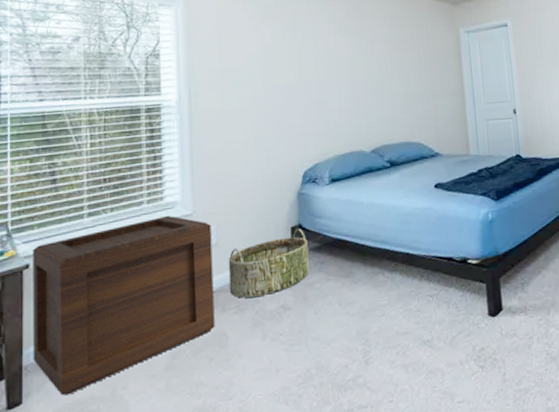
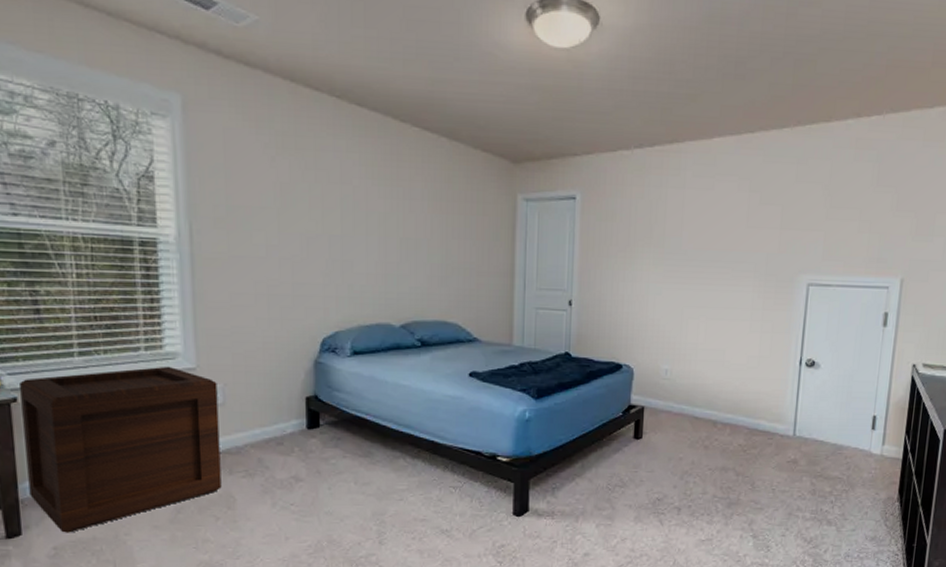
basket: present [228,228,309,298] -> none [236,400,324,463]

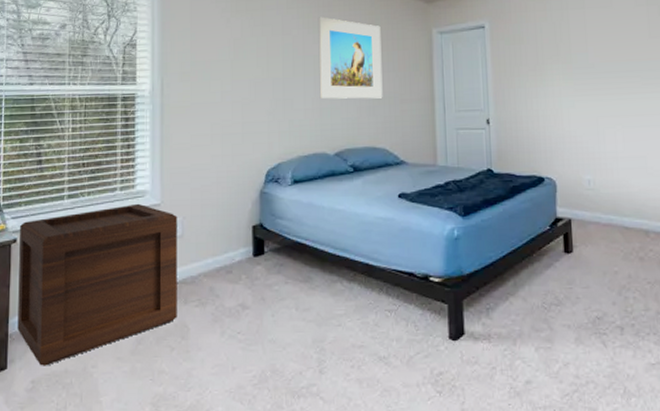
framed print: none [384,166,458,268] -> present [318,17,383,99]

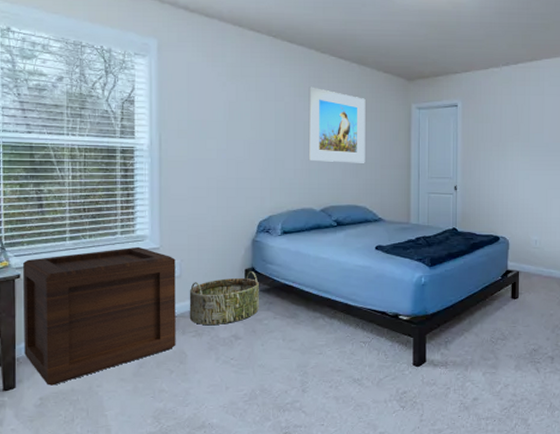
basket: none [192,228,268,292] -> present [189,271,259,325]

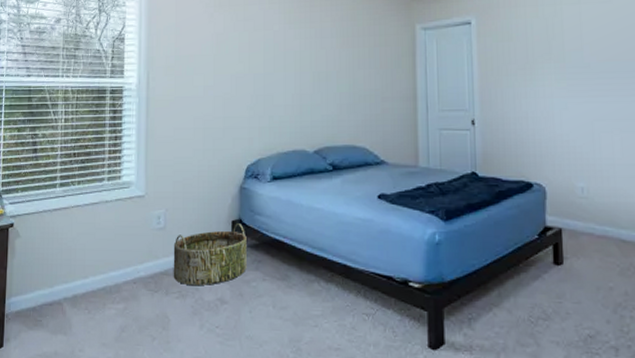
wooden crate: present [23,246,176,386] -> none [13,194,160,347]
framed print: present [308,87,366,163] -> none [299,12,364,96]

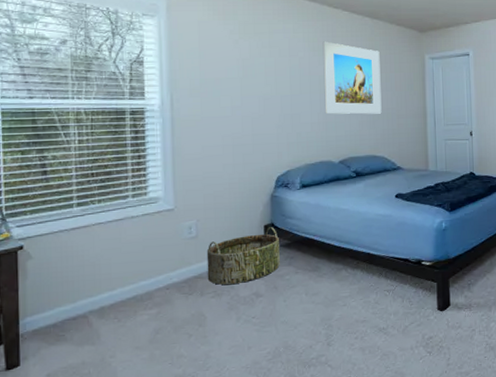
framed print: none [299,12,364,96] -> present [322,41,382,114]

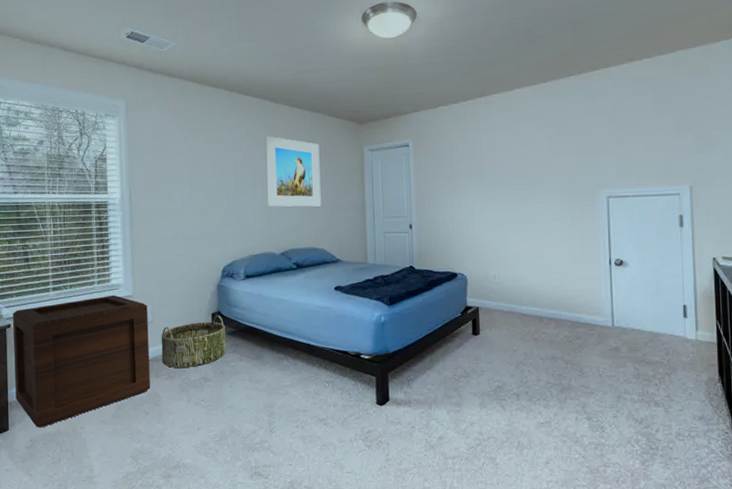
wooden crate: none [26,209,194,361] -> present [13,295,150,428]

